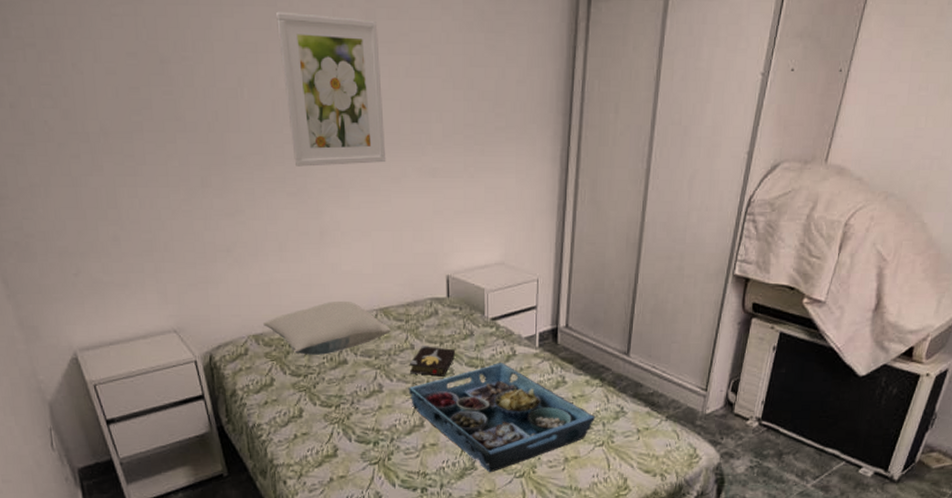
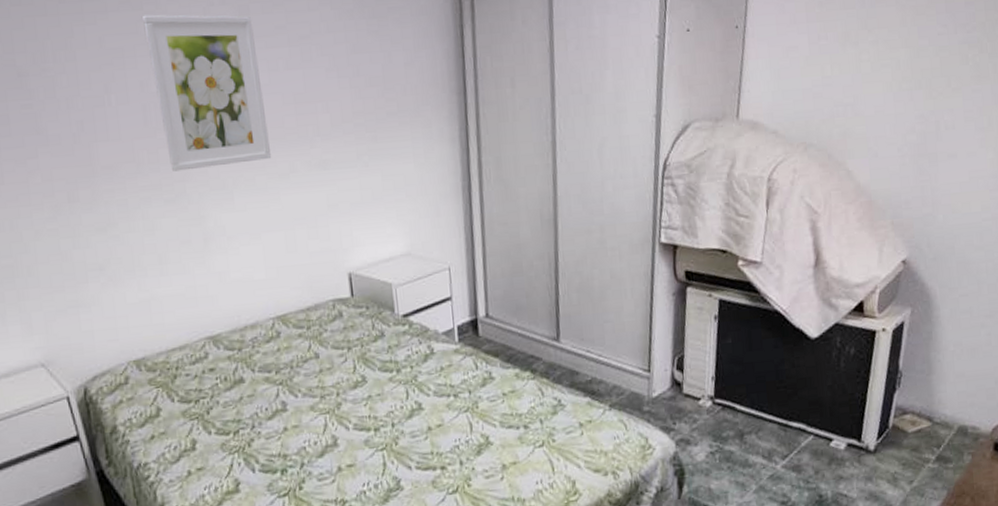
pillow: present [263,300,391,355] -> none [145,311,291,377]
serving tray: present [408,363,596,473] -> none [316,363,531,492]
hardback book: present [410,346,456,377] -> none [316,352,367,387]

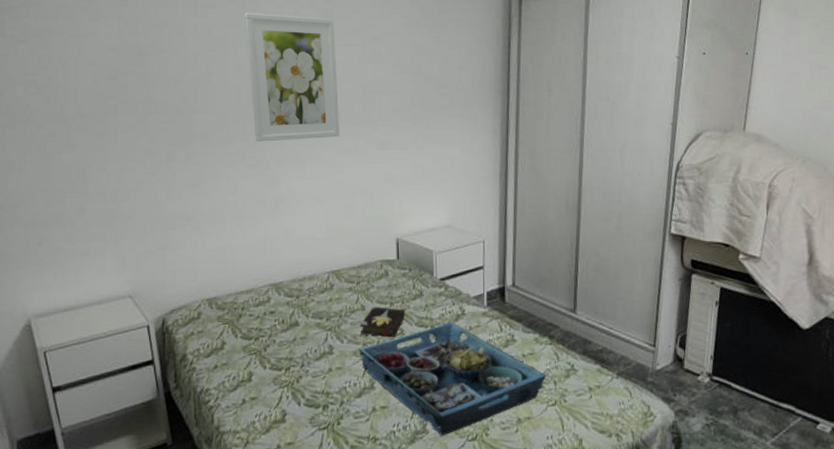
hardback book: none [316,352,367,387] -> present [361,306,406,337]
serving tray: none [316,363,531,492] -> present [358,322,547,436]

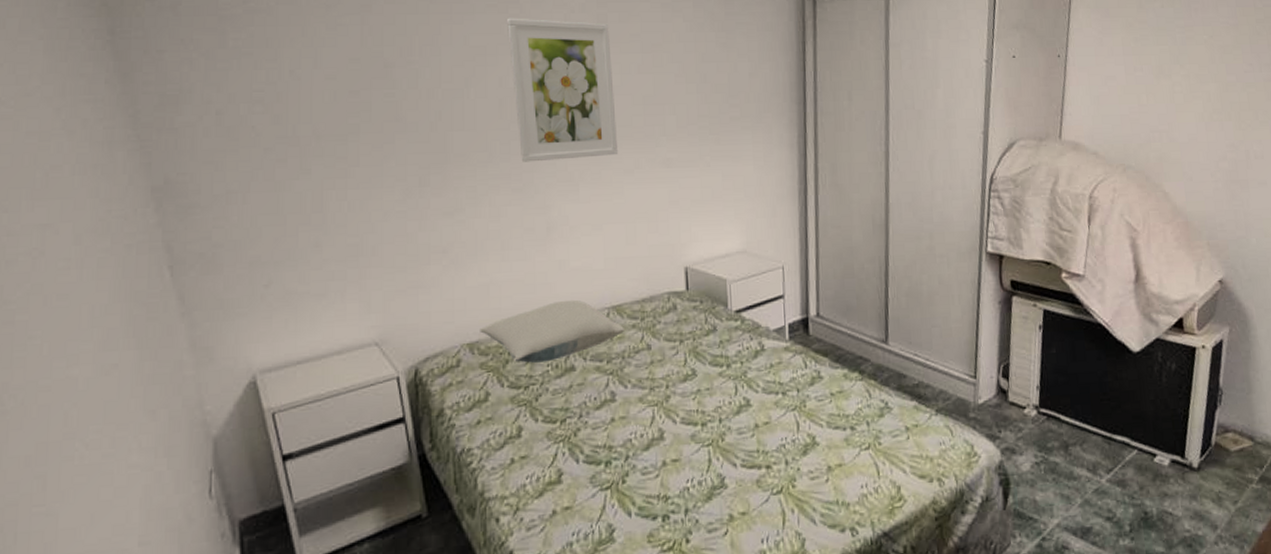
pillow: none [218,264,342,318] -> present [480,299,624,363]
serving tray: present [358,322,547,436] -> none [645,359,858,491]
hardback book: present [361,306,406,337] -> none [647,345,698,379]

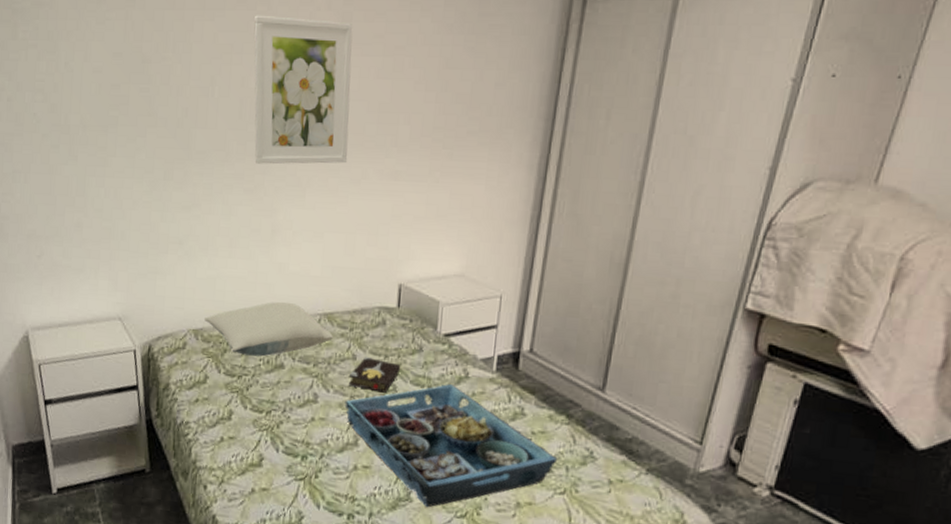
serving tray: none [645,359,858,491] -> present [345,384,558,508]
hardback book: none [647,345,698,379] -> present [349,357,401,393]

